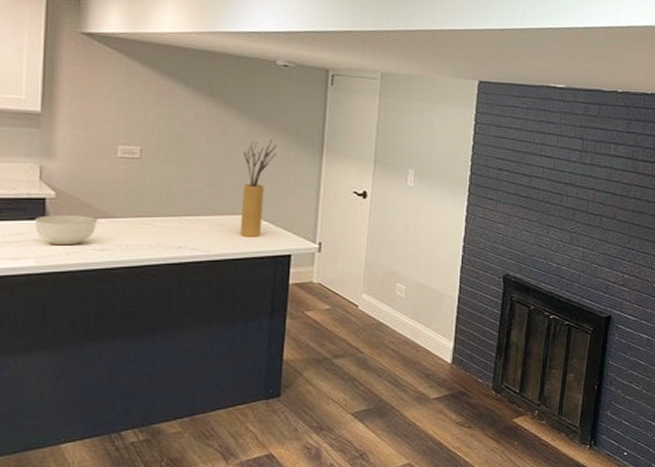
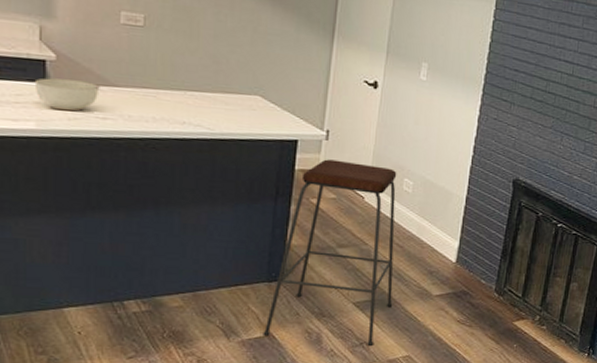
vase: present [240,139,276,237] -> none [246,18,286,119]
bar stool: none [261,271,391,456] -> present [263,159,397,345]

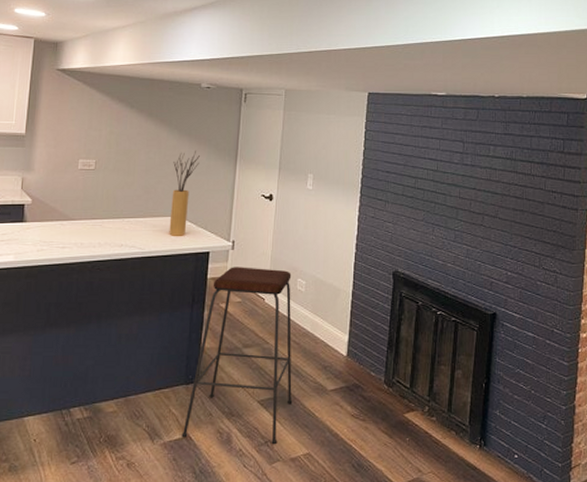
bowl: present [34,78,100,112] -> none [15,218,61,244]
vase: none [246,18,286,119] -> present [169,151,200,236]

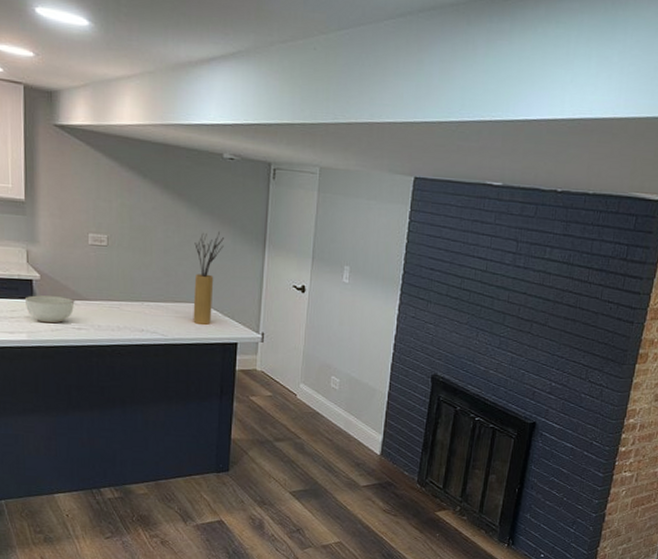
bowl: none [15,218,61,244] -> present [24,295,75,324]
bar stool: present [181,267,293,444] -> none [214,360,325,532]

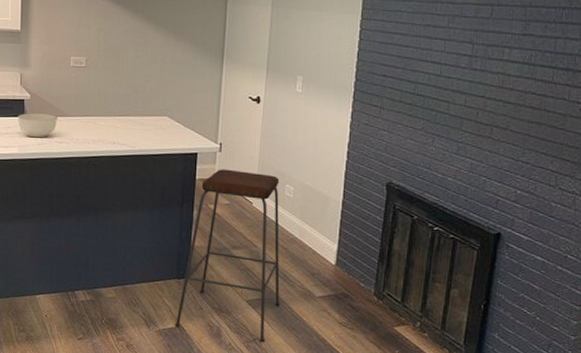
vase: present [193,232,224,325] -> none [158,49,186,136]
bar stool: none [214,360,325,532] -> present [175,169,280,342]

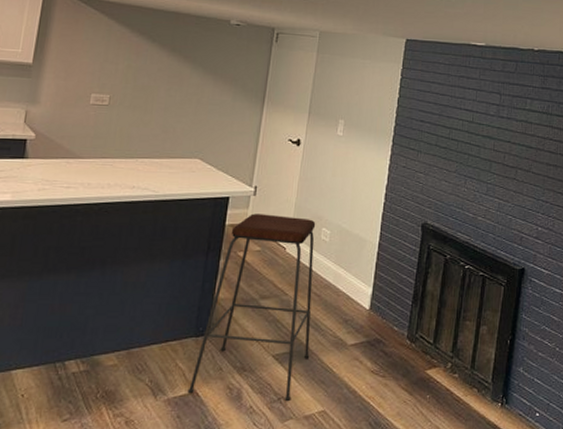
bowl: present [17,113,58,138] -> none [15,154,68,183]

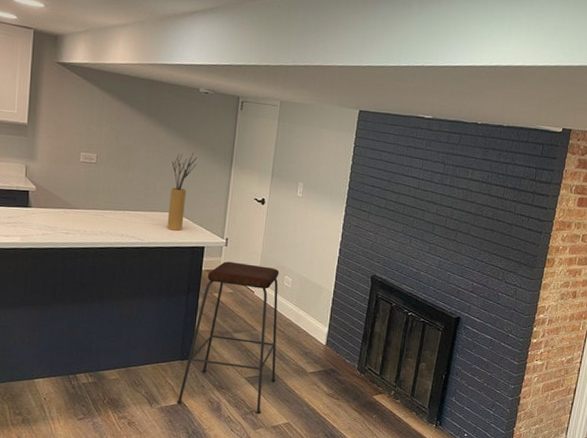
vase: none [186,90,225,180] -> present [167,153,197,231]

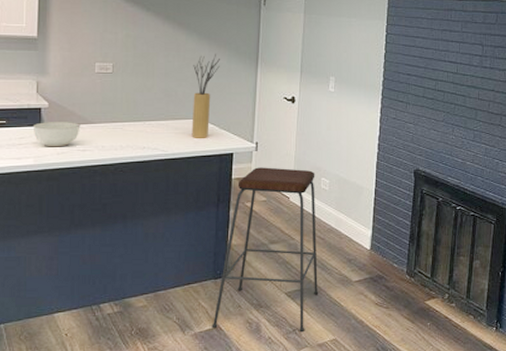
bowl: none [20,204,65,229] -> present [33,122,81,147]

